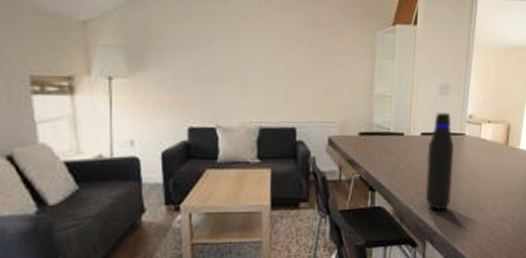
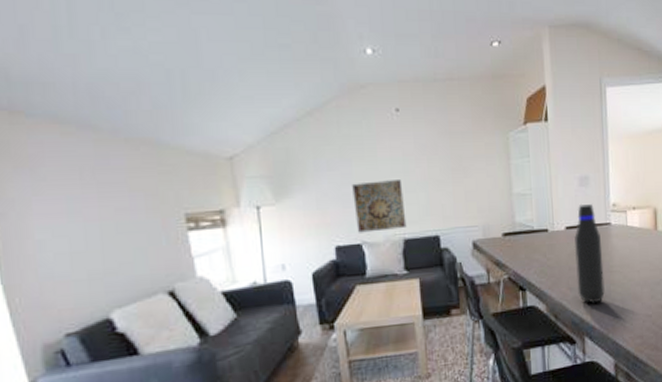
wall art: none [211,64,264,117] -> present [352,180,407,233]

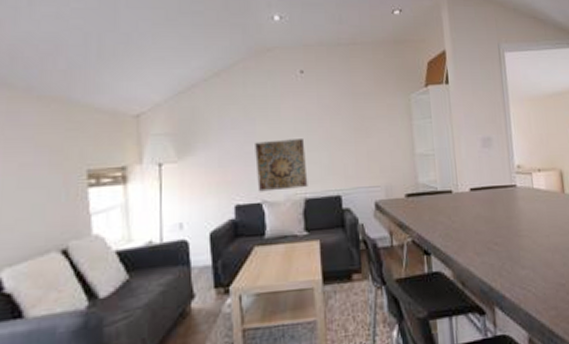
water bottle: present [574,203,605,304] -> none [479,165,514,270]

